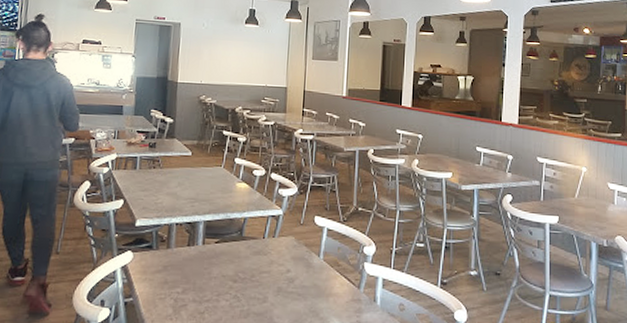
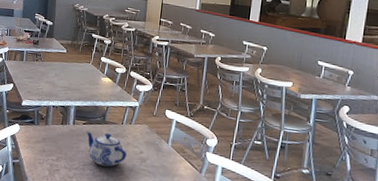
teapot: none [219,251,270,294] -> present [86,131,127,167]

